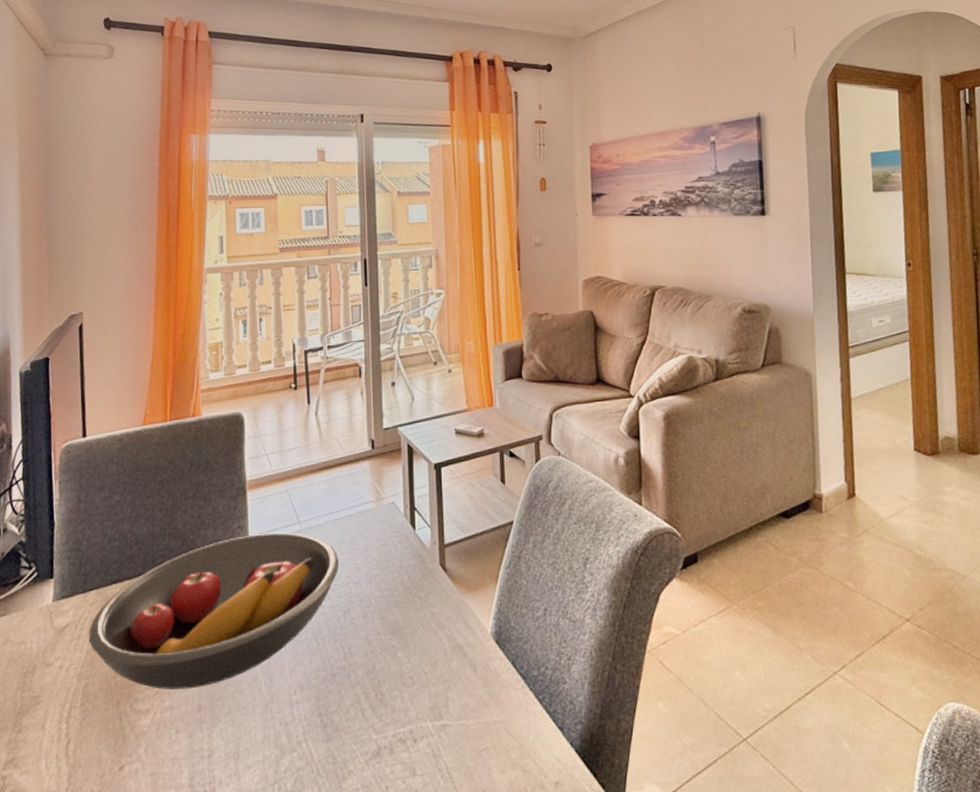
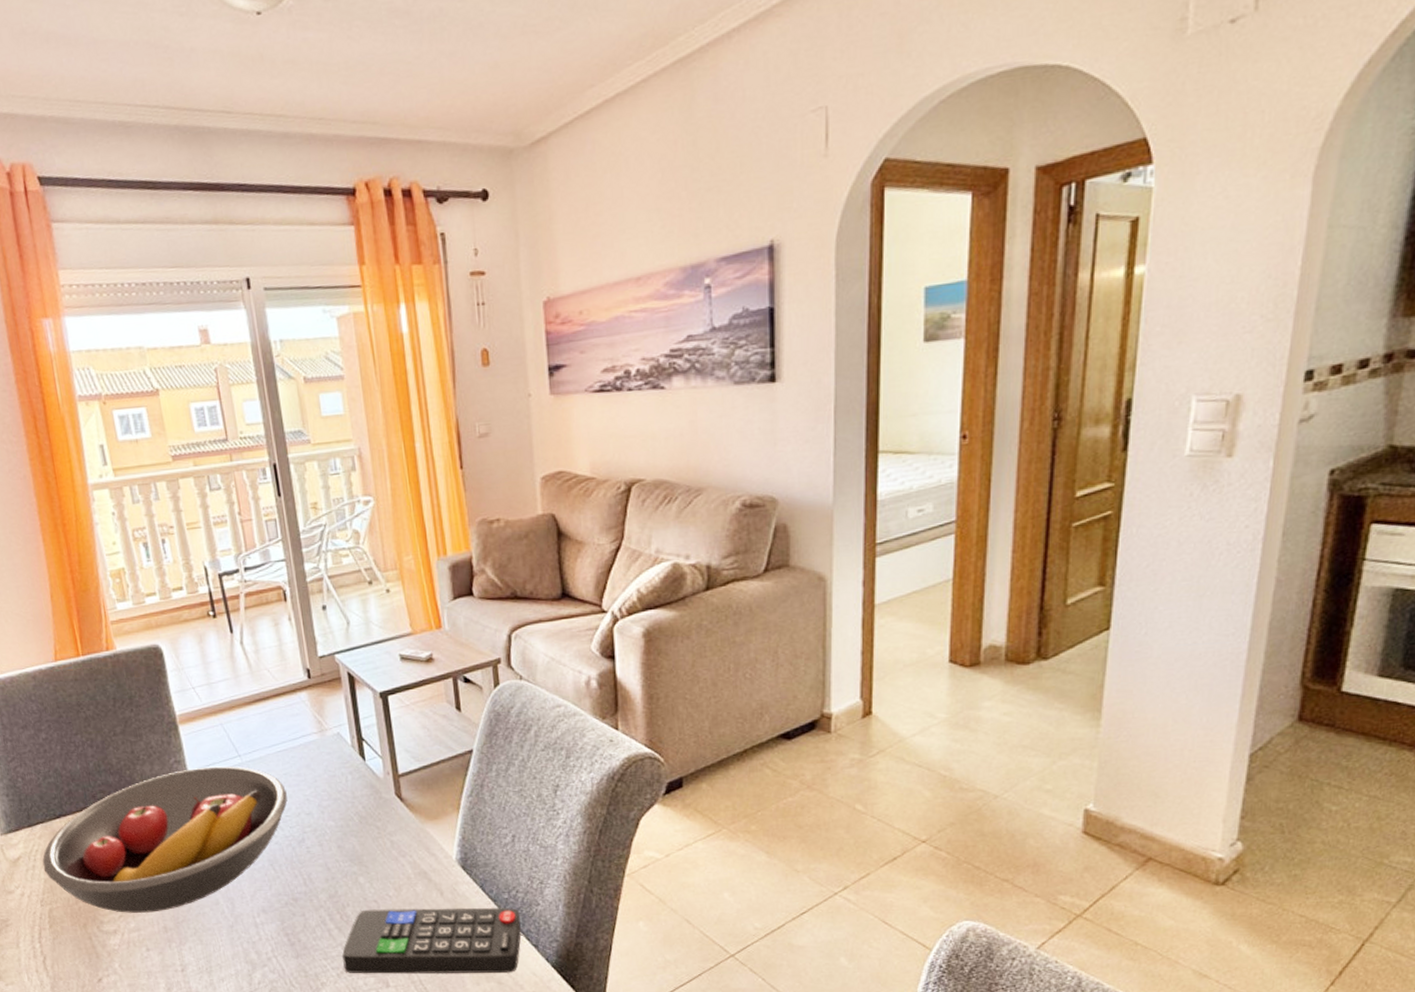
remote control: none [373,685,548,761] -> present [342,907,521,974]

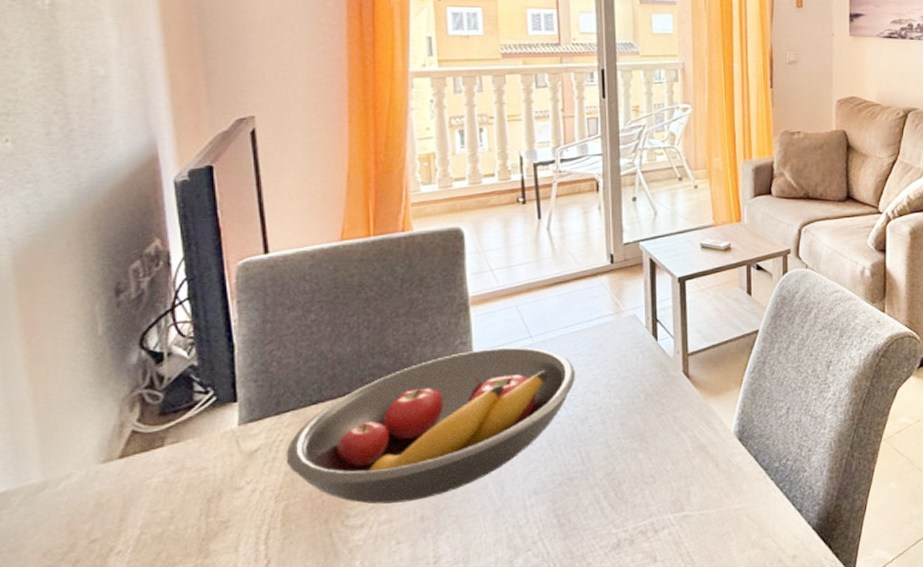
remote control: present [342,907,521,974] -> none [613,475,788,551]

